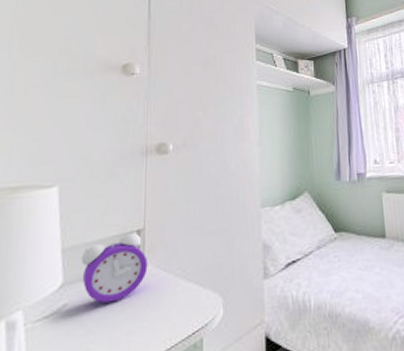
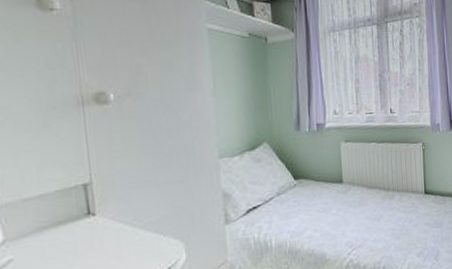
alarm clock: present [81,232,148,303] -> none [20,186,101,256]

